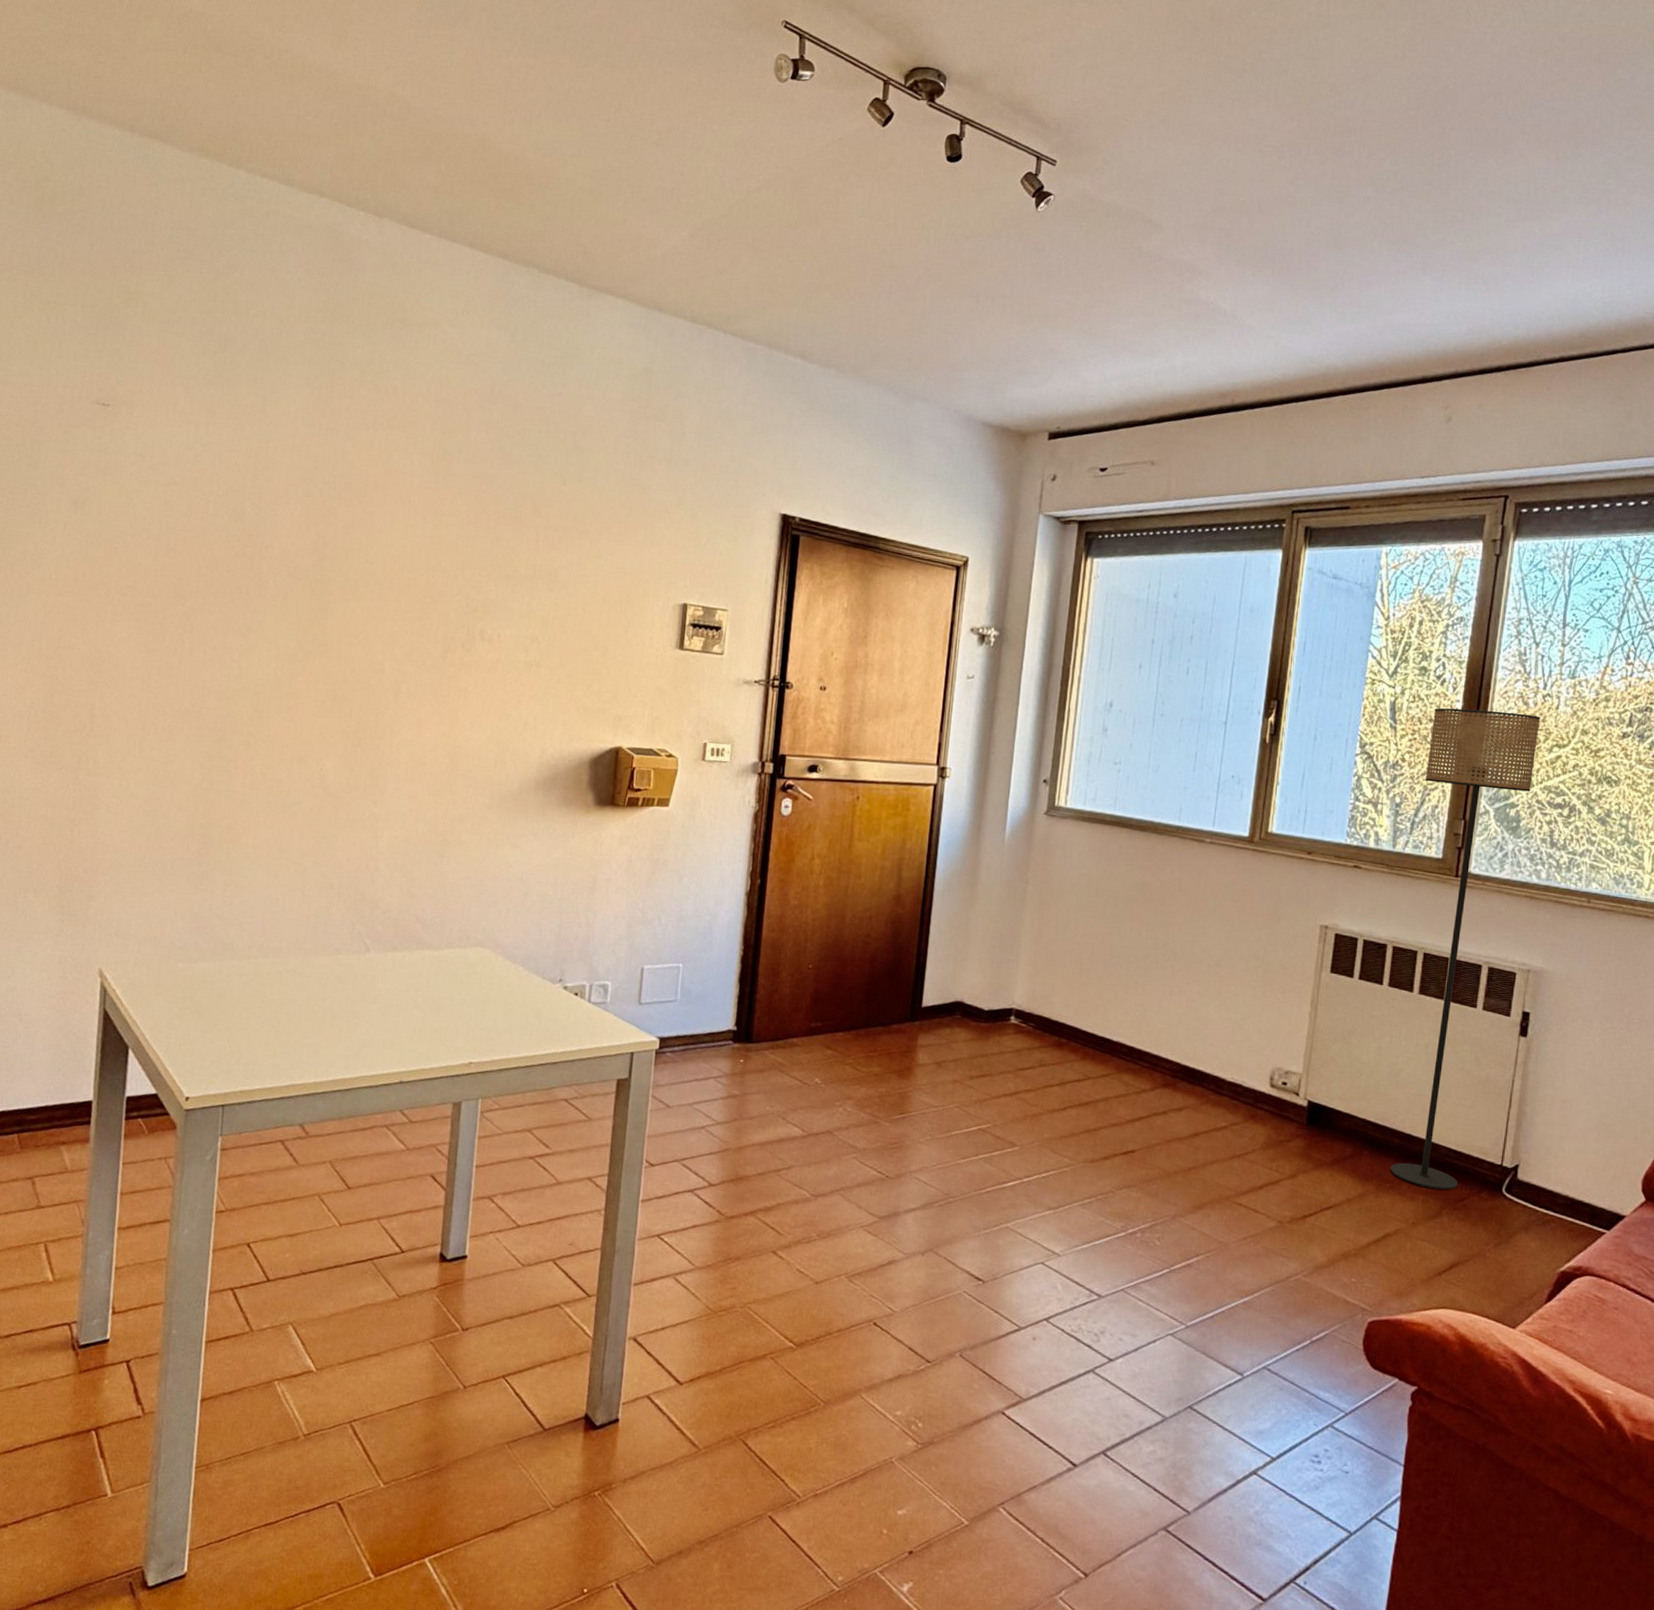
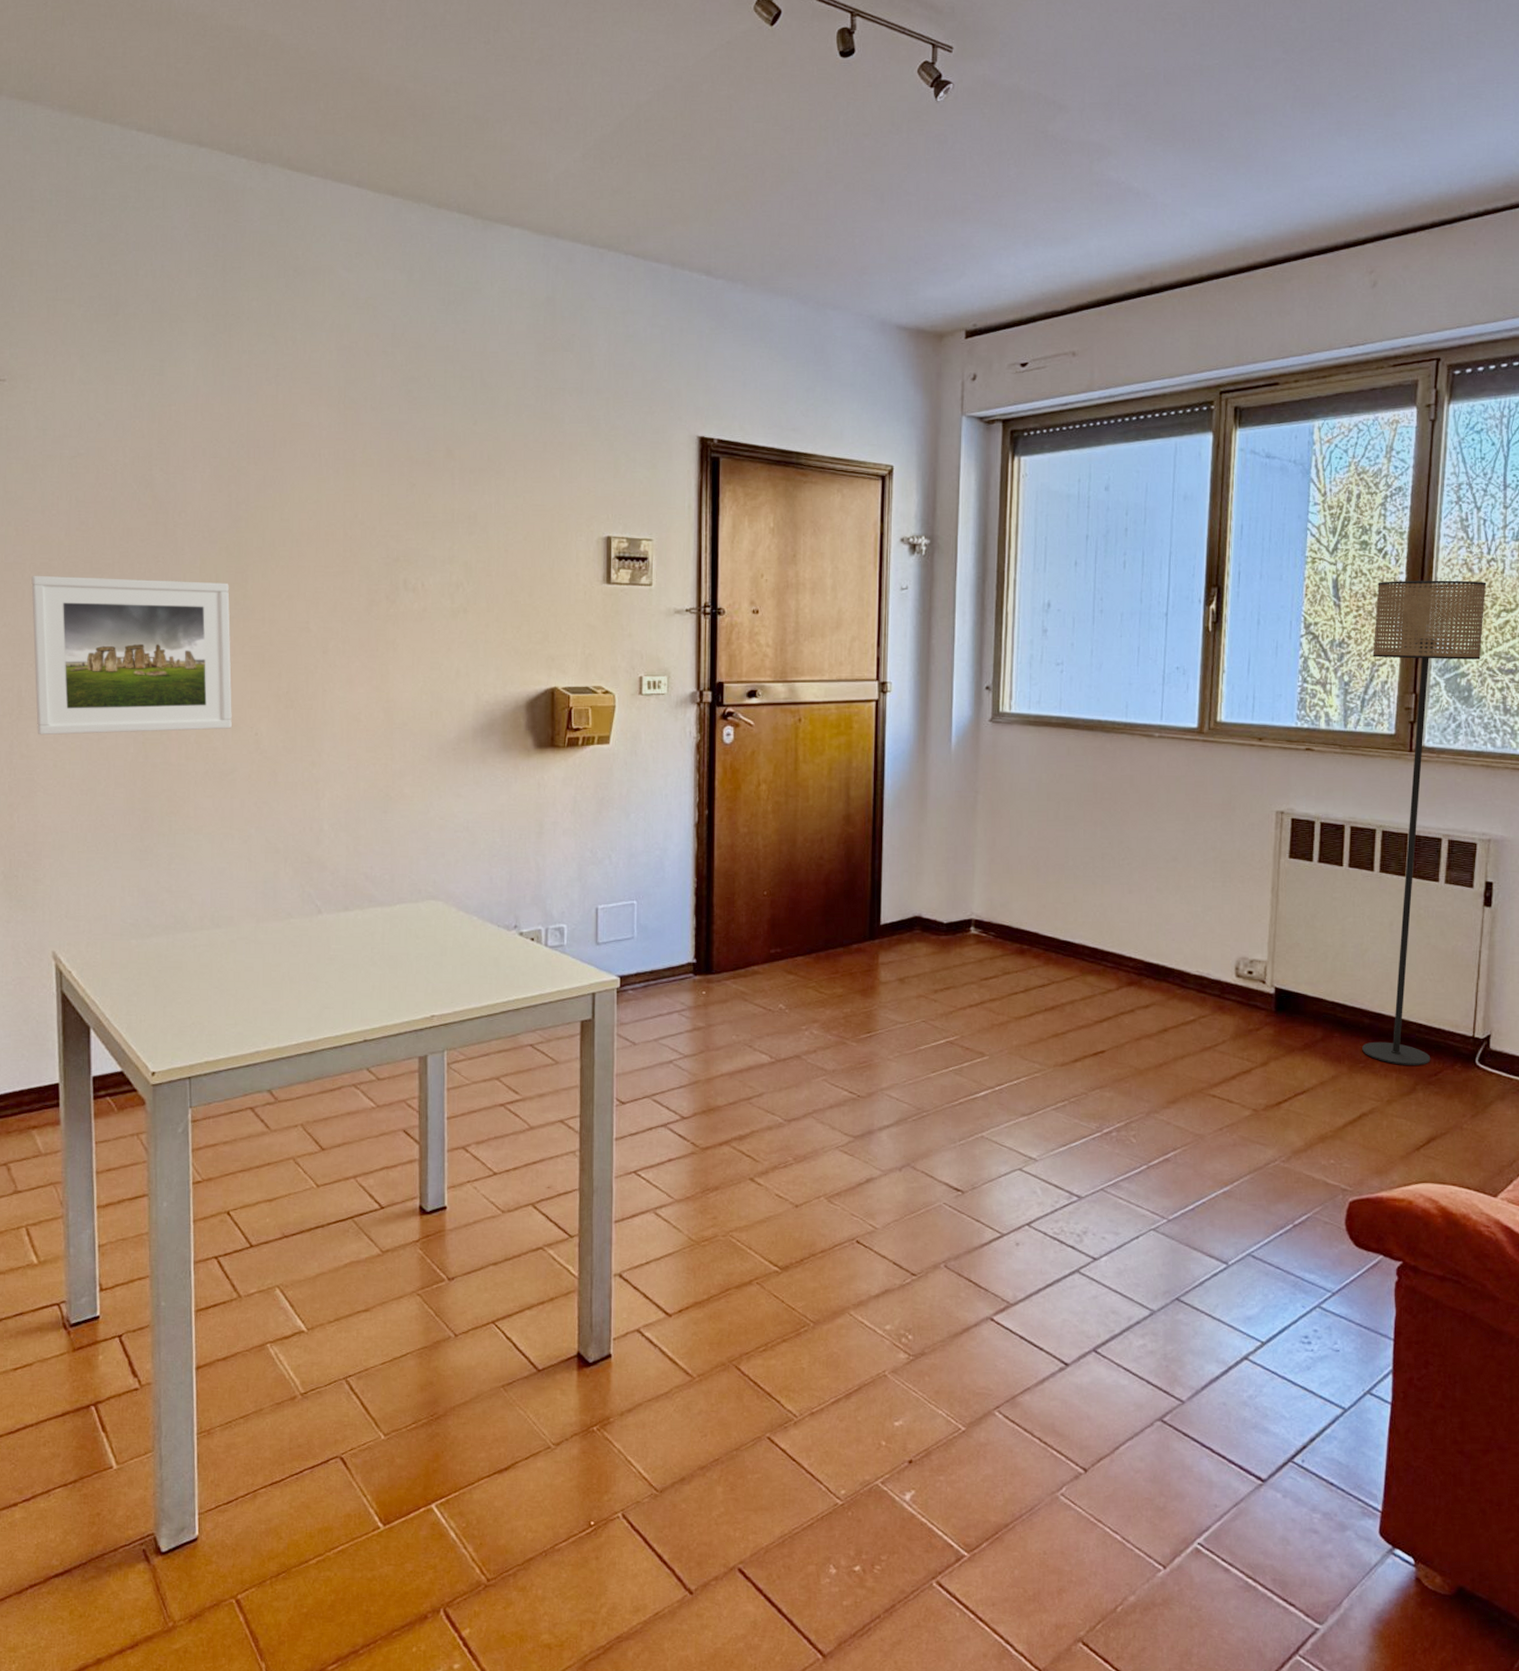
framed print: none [106,596,309,762] -> present [31,575,232,735]

